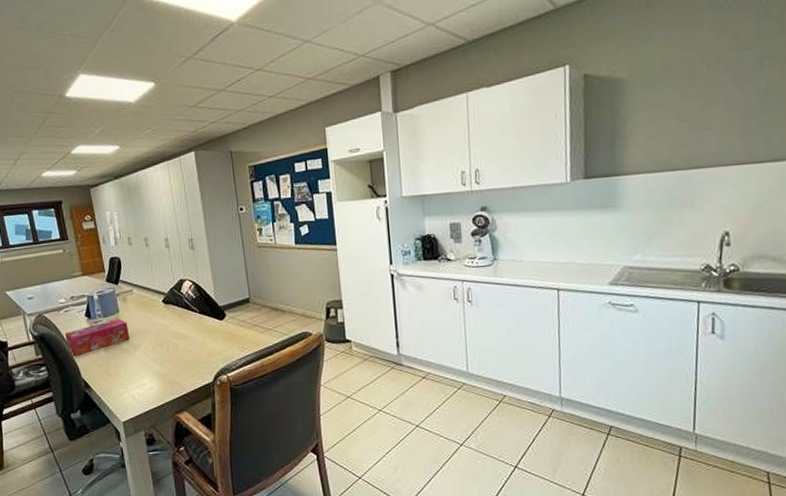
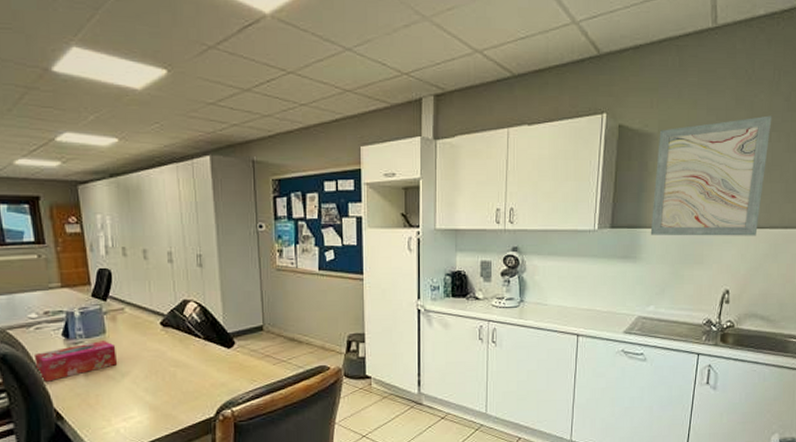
wall art: none [629,42,763,182] -> present [650,115,772,236]

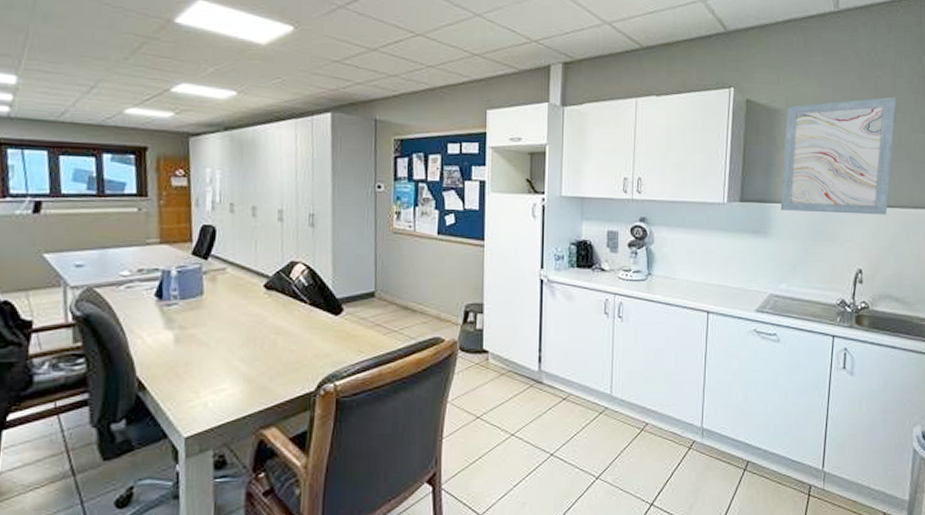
tissue box: present [33,341,118,382] -> none [120,303,214,347]

